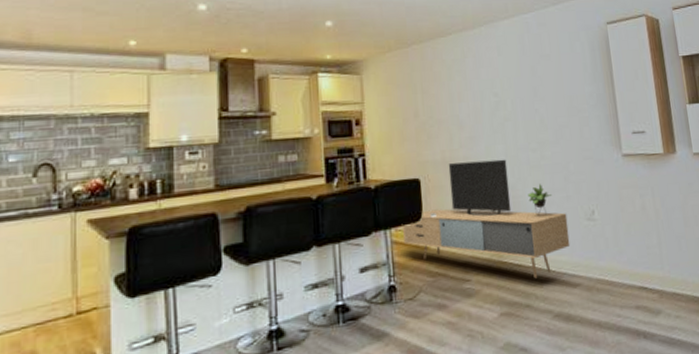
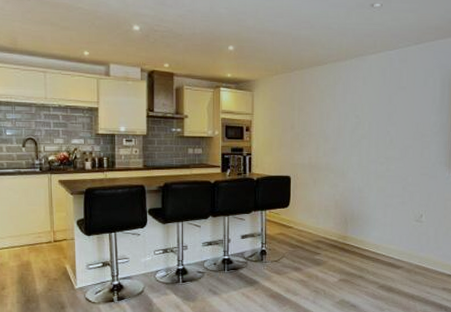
media console: present [403,159,570,279] -> none [275,167,400,259]

